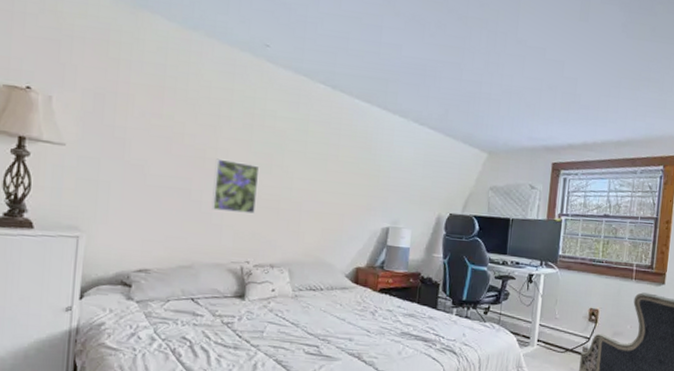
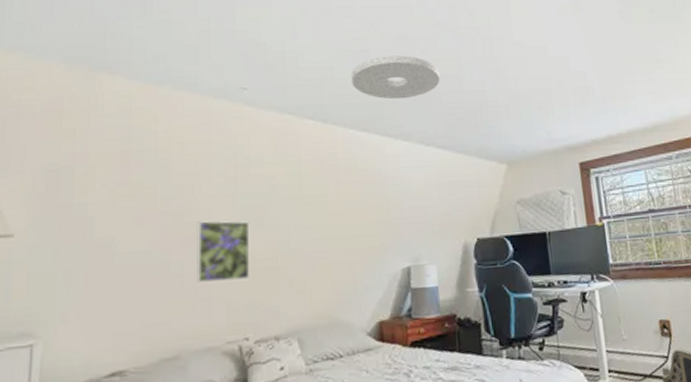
ceiling light: none [363,34,444,78] -> present [351,55,440,100]

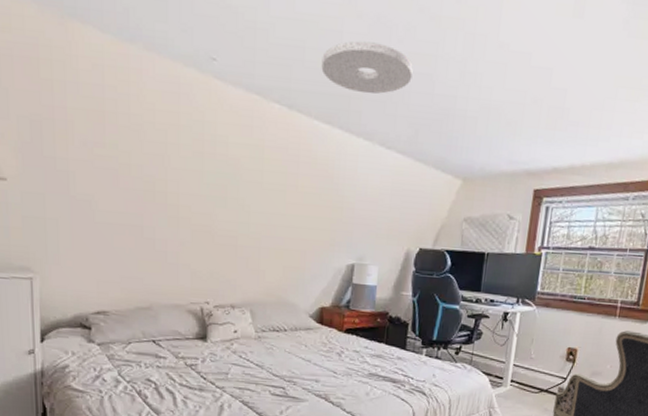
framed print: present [195,220,250,283] -> none [164,191,214,251]

